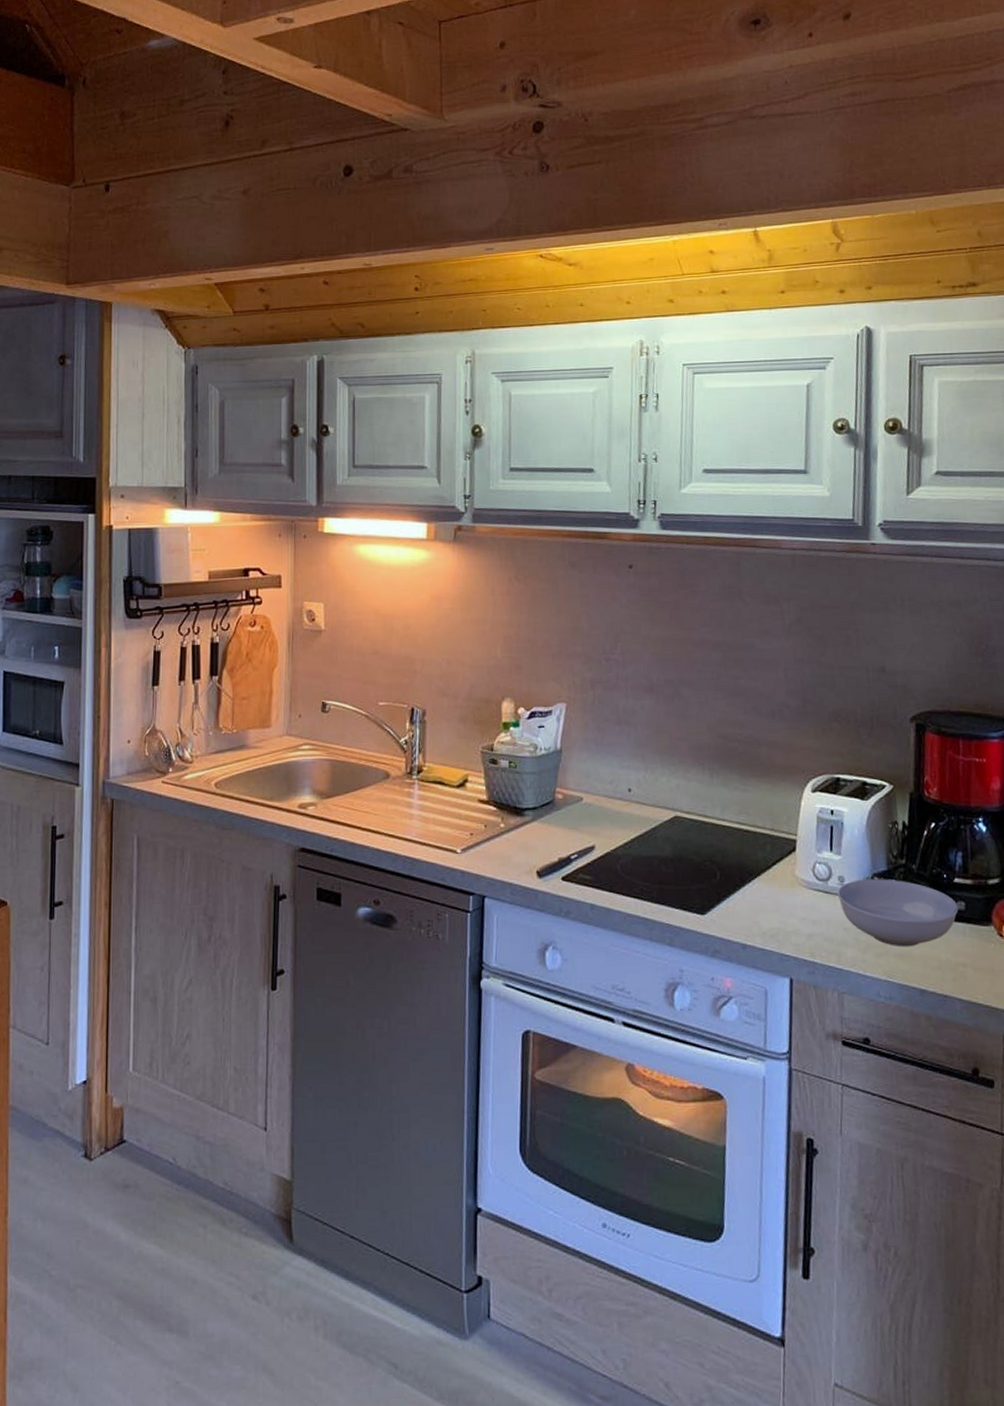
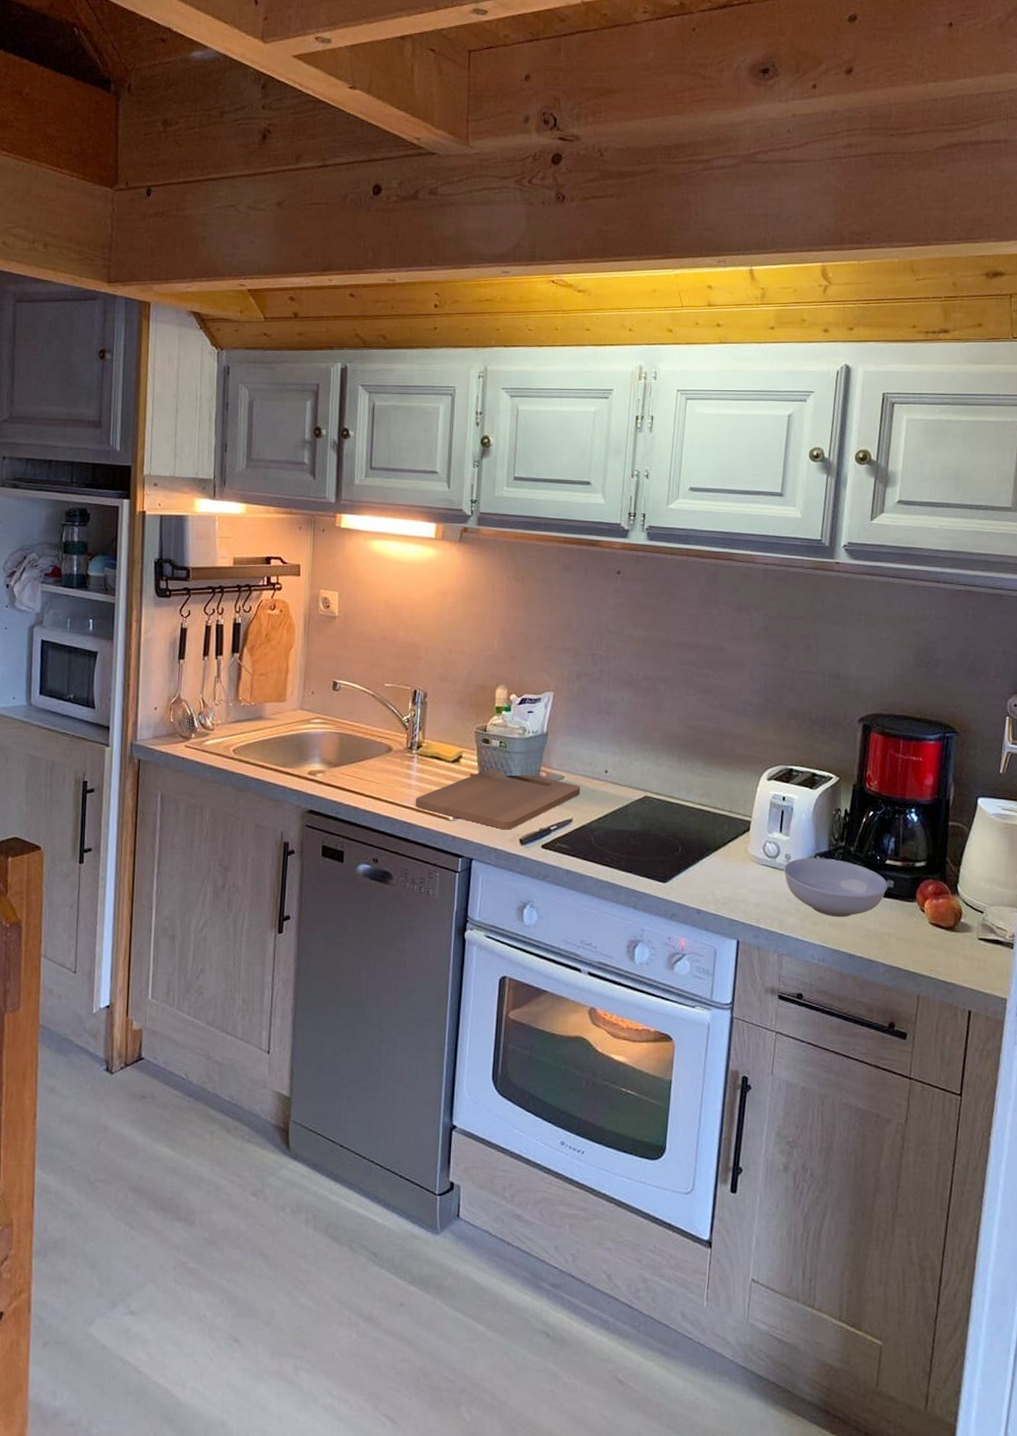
cutting board: none [418,791,603,862] -> present [415,767,581,830]

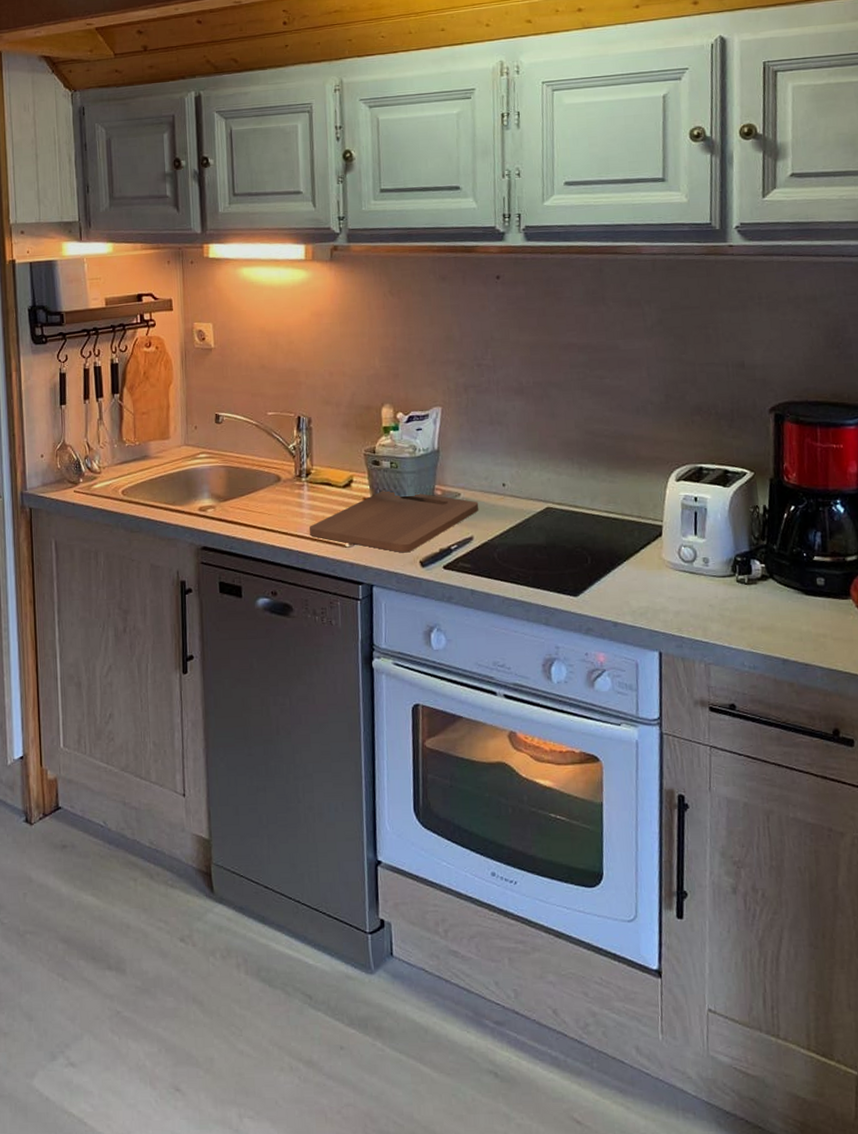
bowl: present [783,858,888,918] -> none [702,559,819,621]

